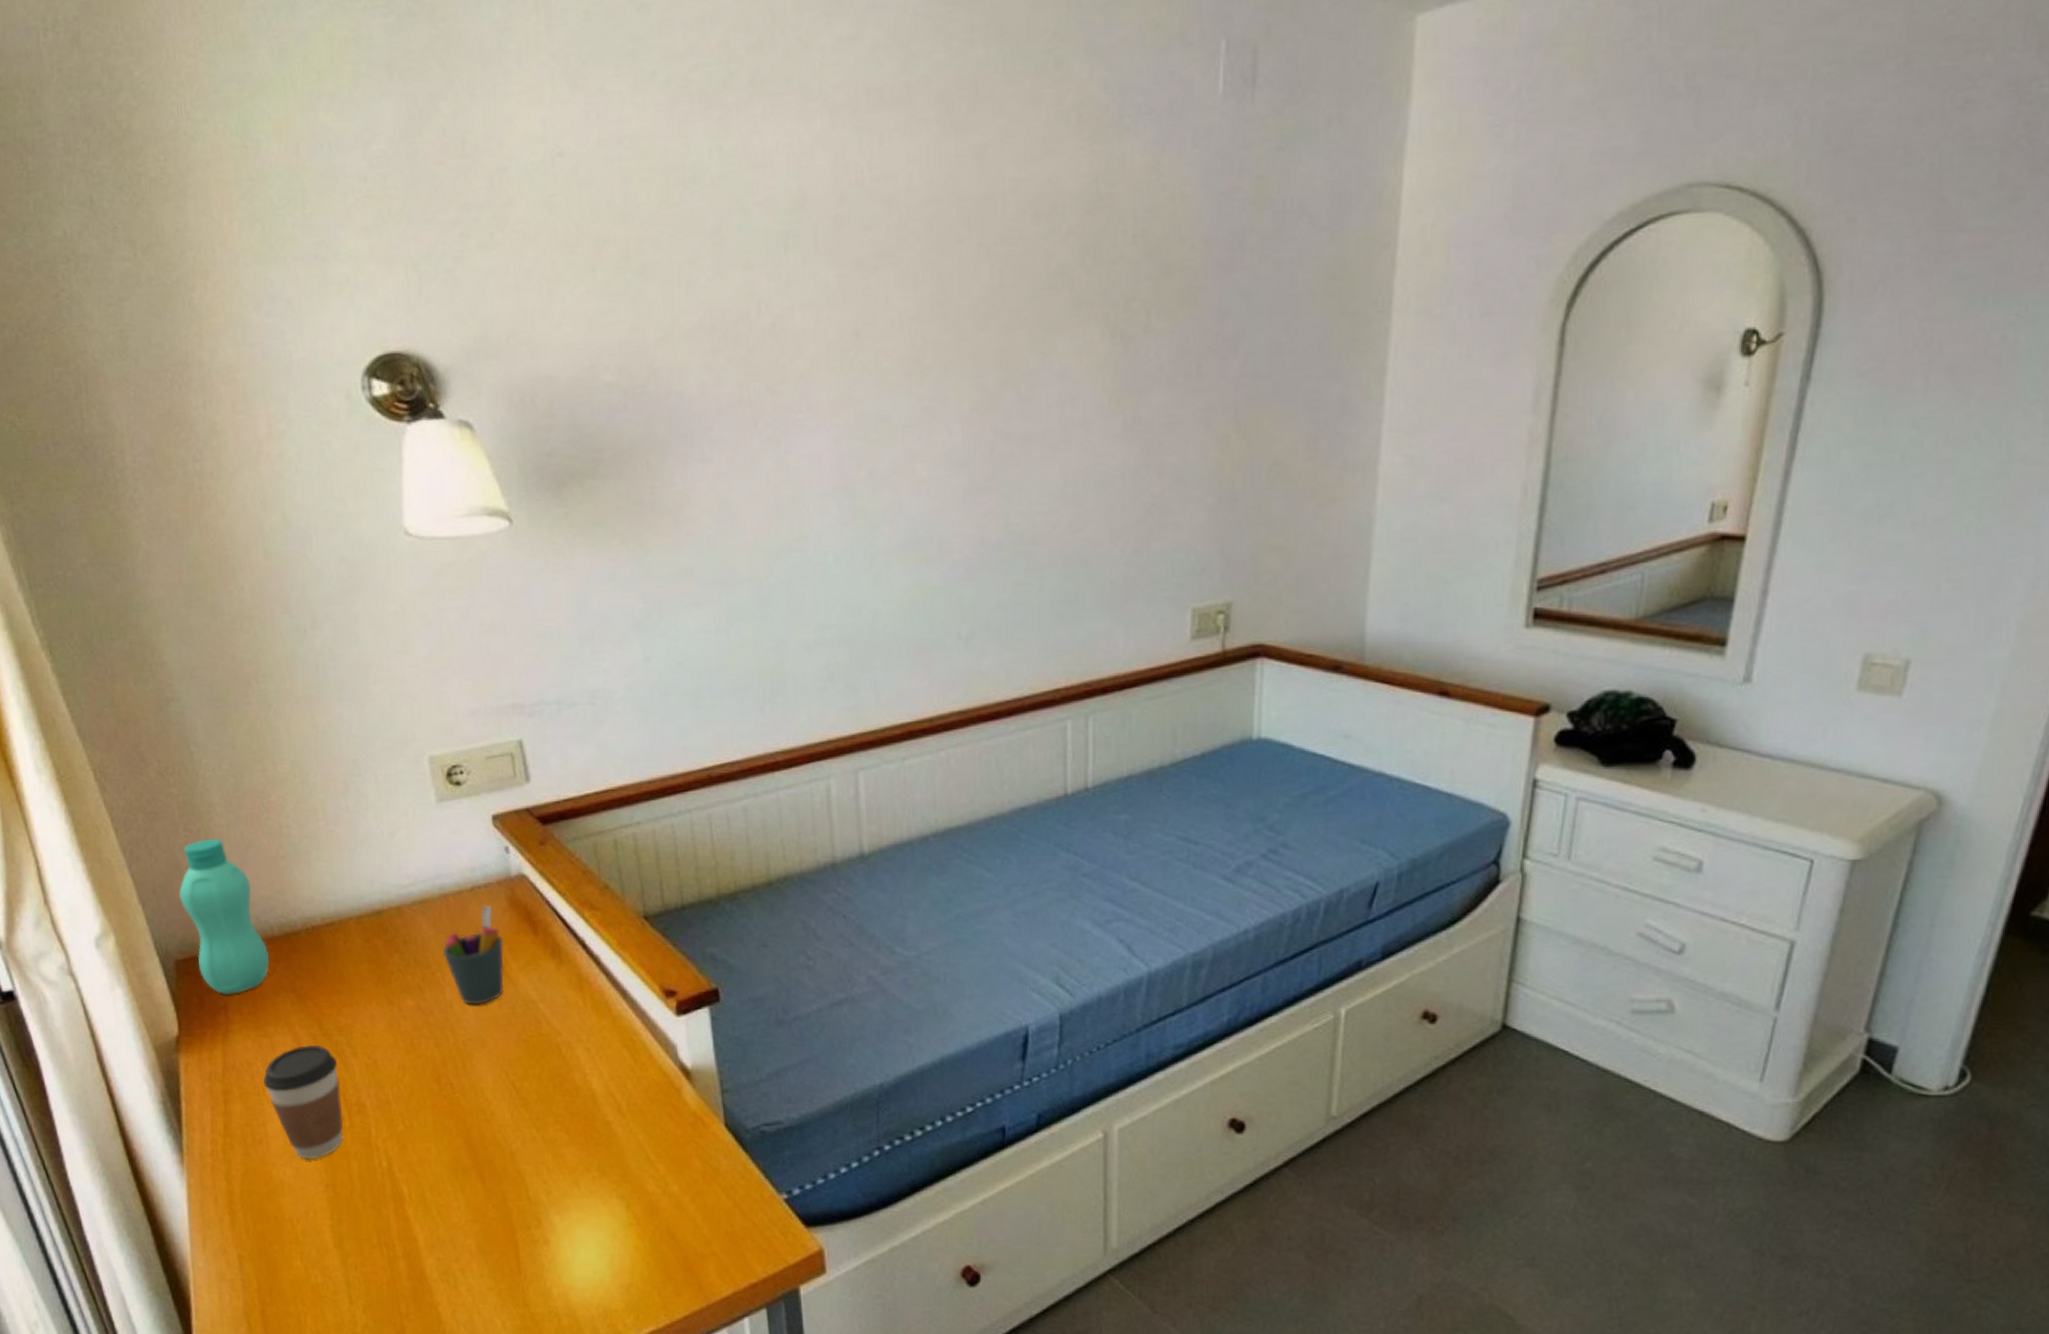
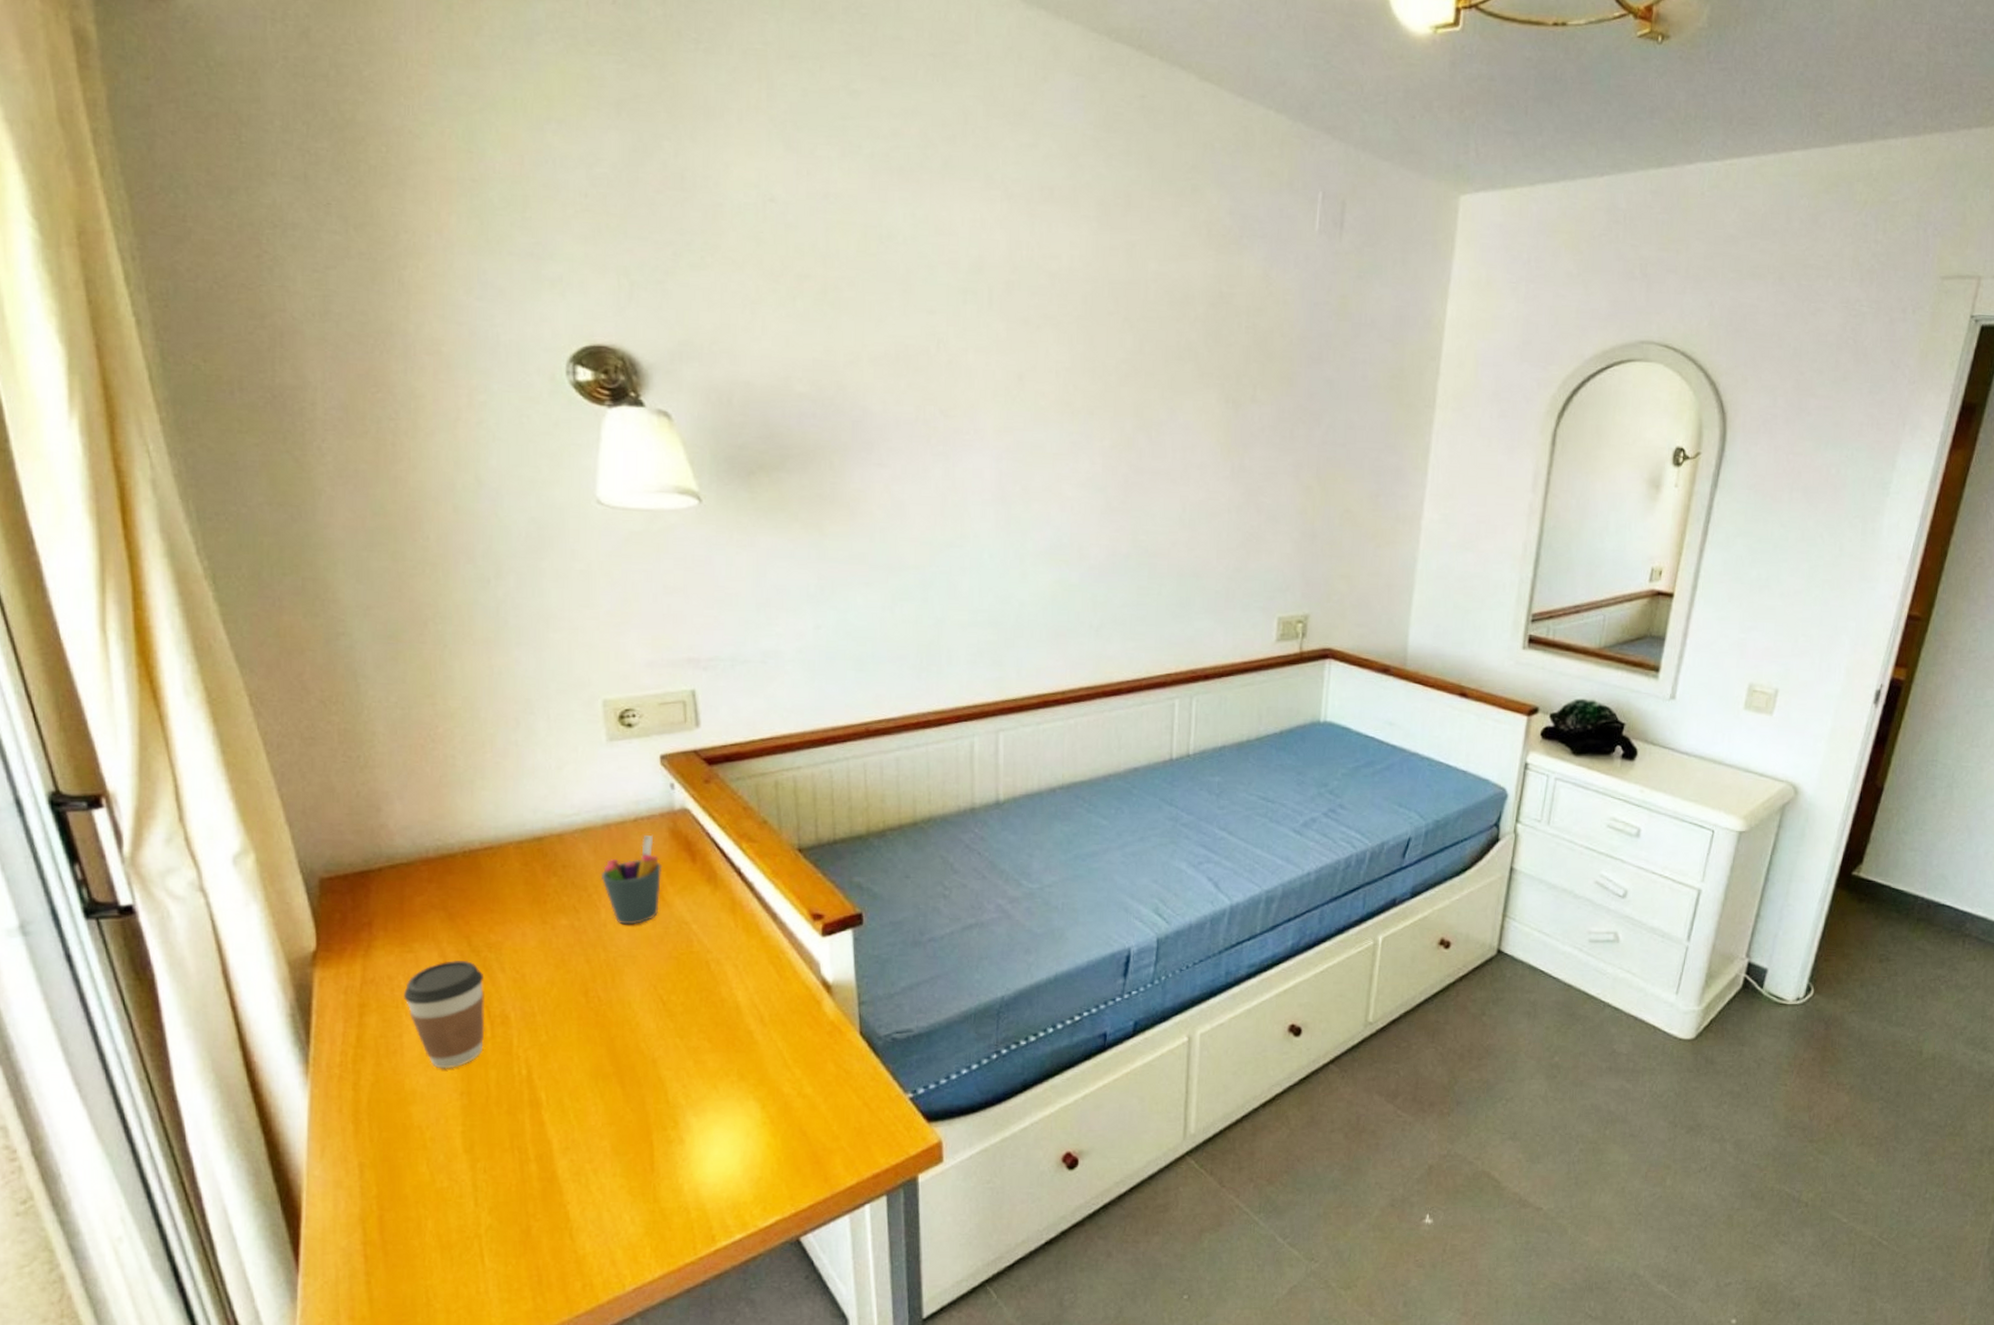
bottle: present [178,838,269,994] -> none [330,765,421,912]

